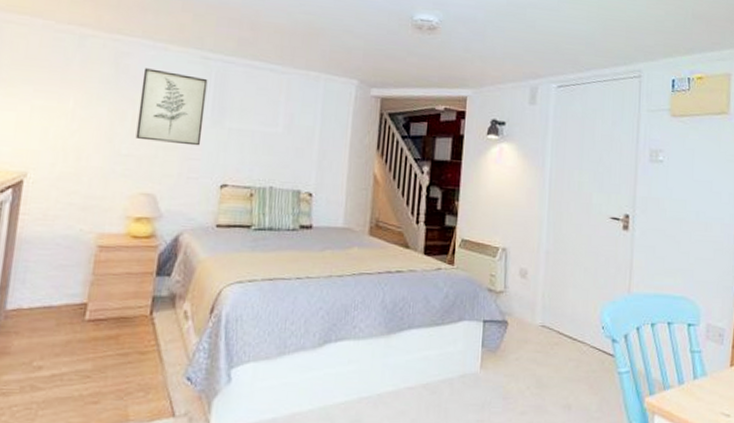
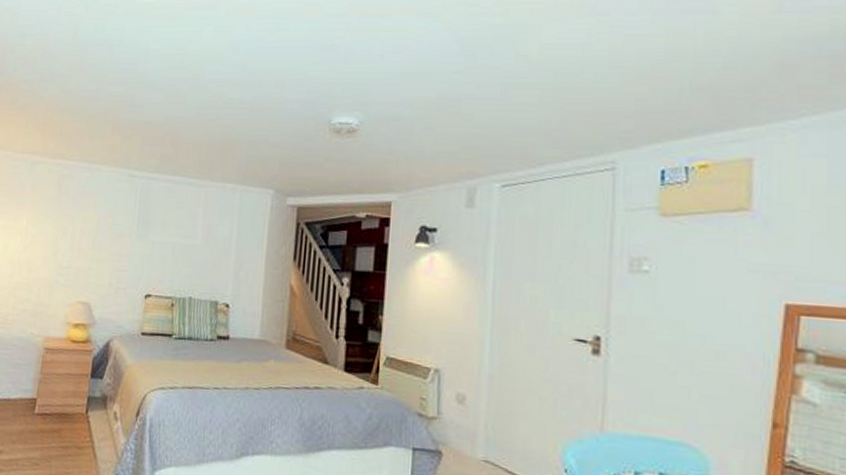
wall art: present [135,68,208,146] -> none [74,188,134,259]

